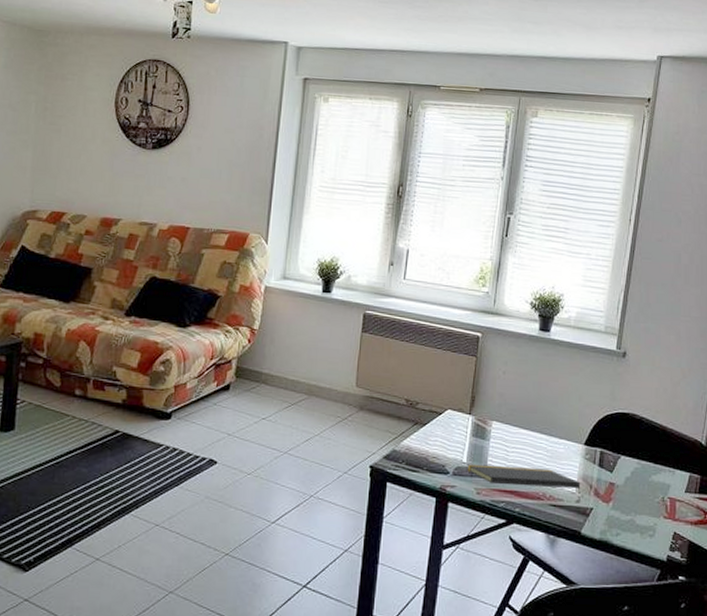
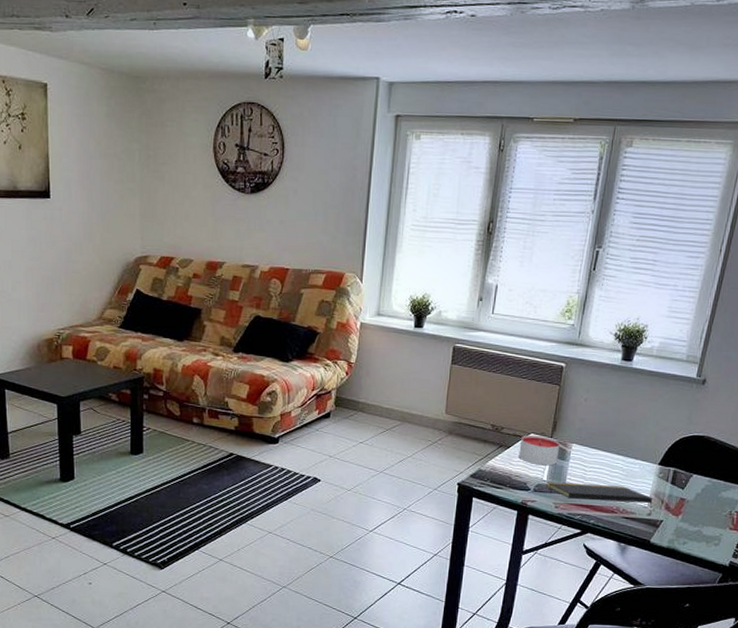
candle: none [435,410,480,446] -> present [519,434,560,466]

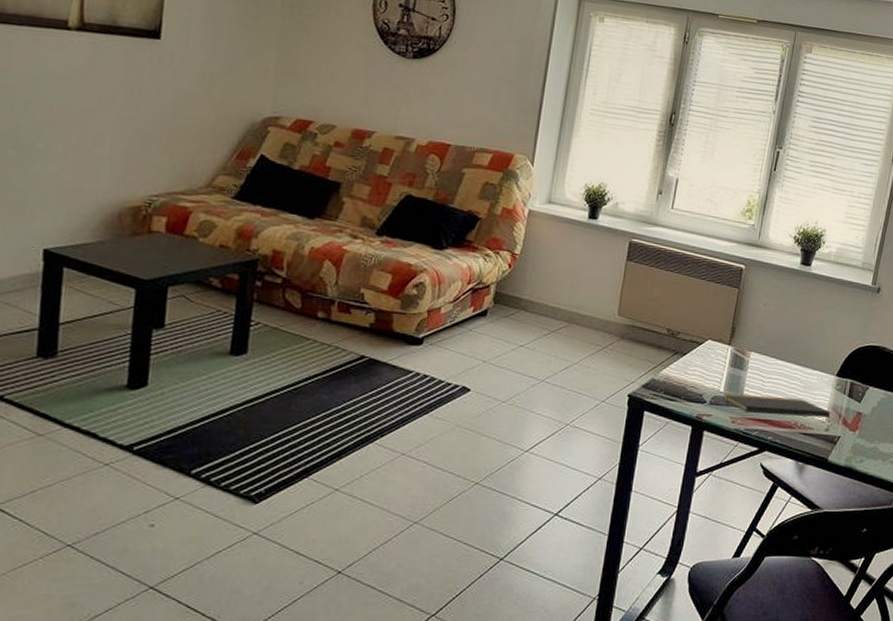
candle: present [519,434,560,466] -> none [695,341,738,376]

